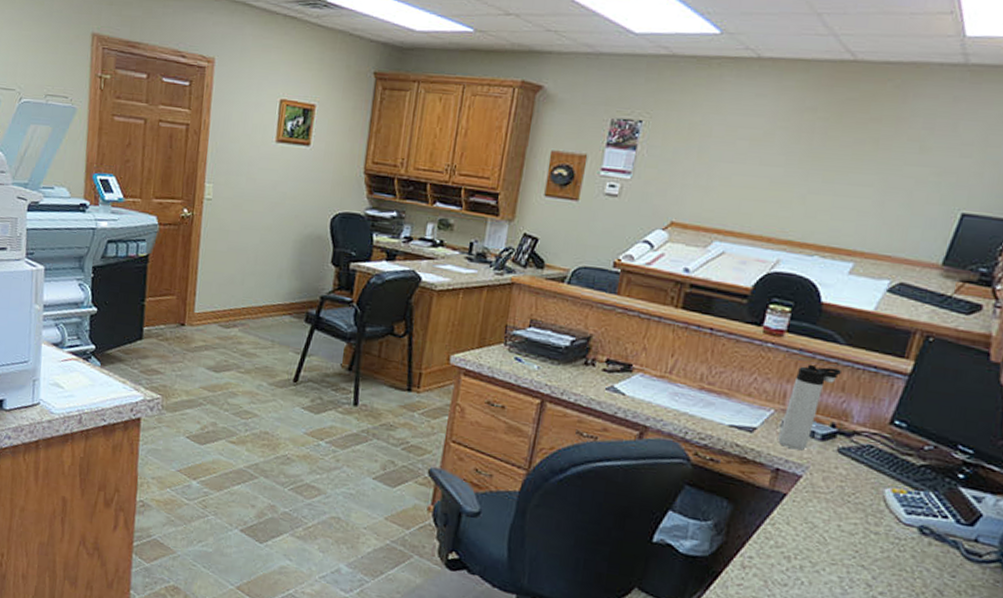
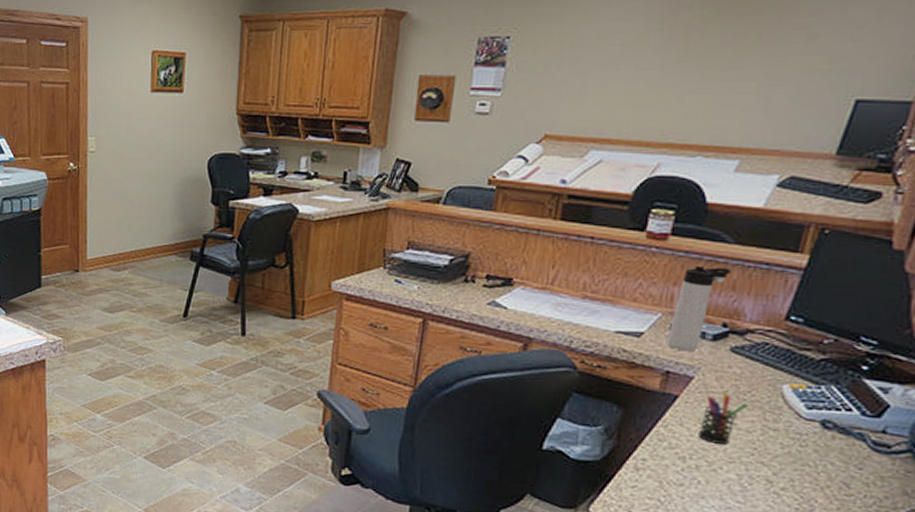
pen holder: none [803,492,852,546] -> present [698,392,748,444]

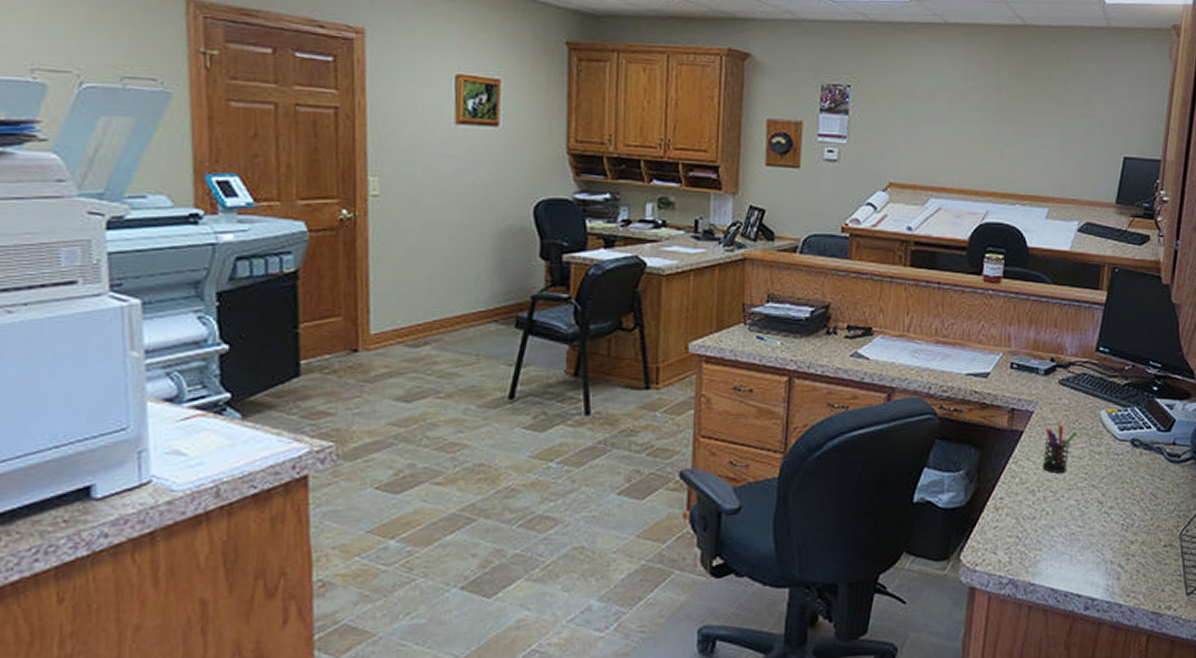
thermos bottle: present [667,265,731,352] -> none [1009,305,1052,388]

